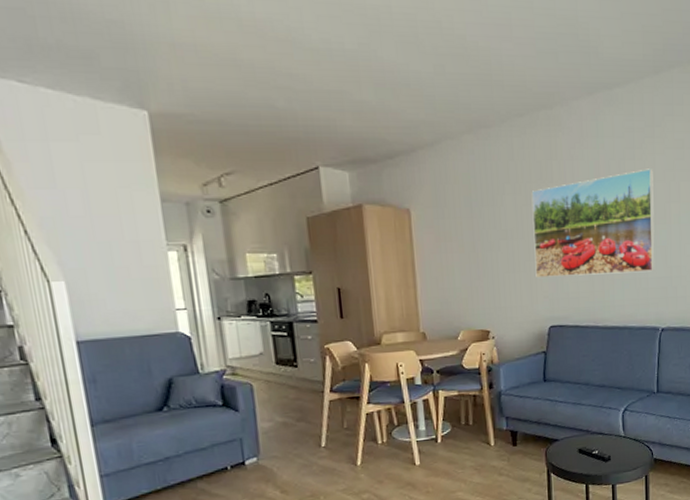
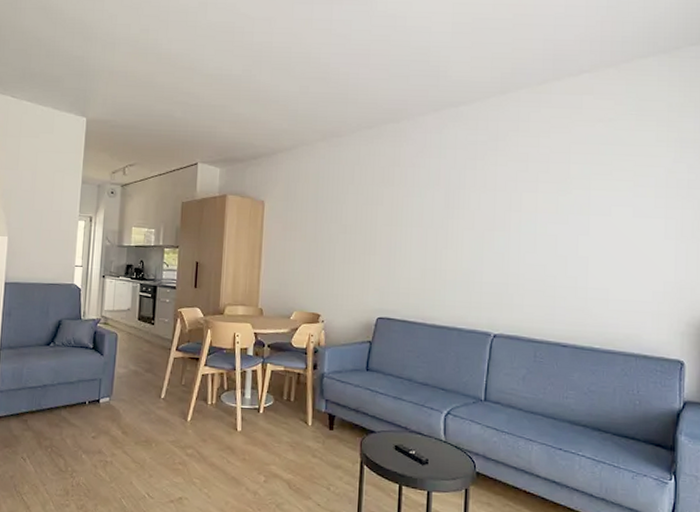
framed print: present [531,169,655,278] -> none [369,178,494,277]

